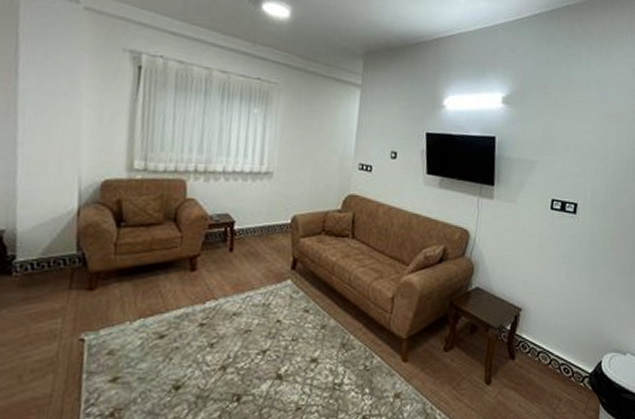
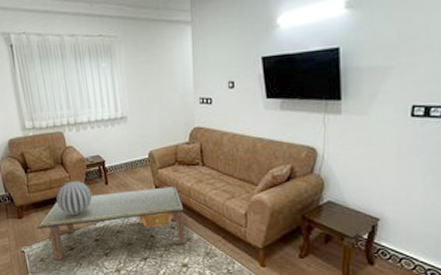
coffee table: none [114,260,324,354] -> present [37,187,186,261]
decorative sphere: none [154,243,209,288] -> present [56,181,92,214]

